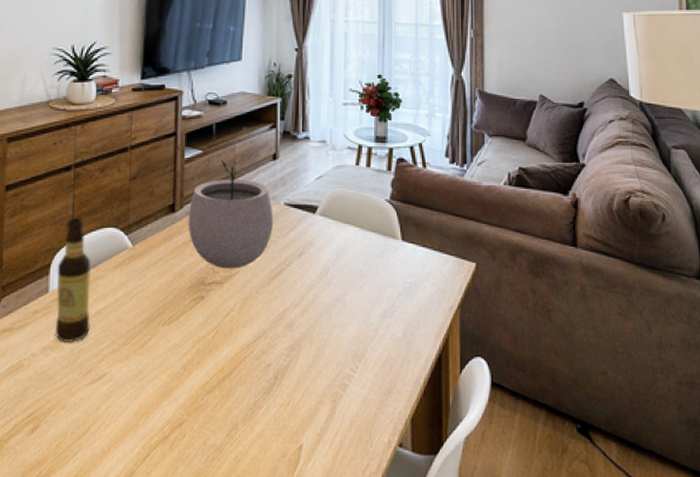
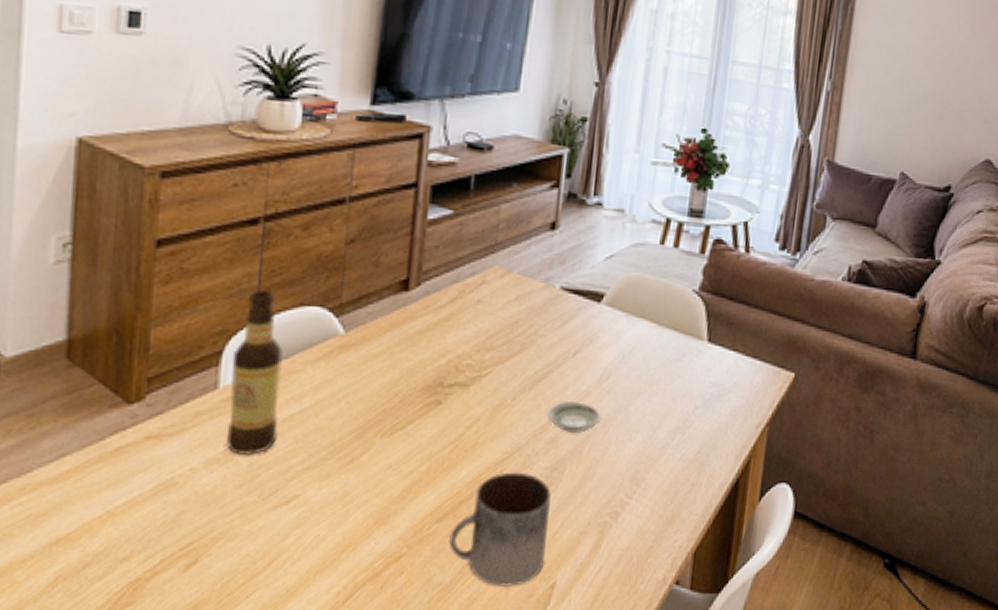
plant pot: present [188,159,274,269] -> none [425,224,545,368]
mug: none [218,352,293,448] -> present [449,472,551,587]
saucer: none [284,292,325,318] -> present [548,400,602,433]

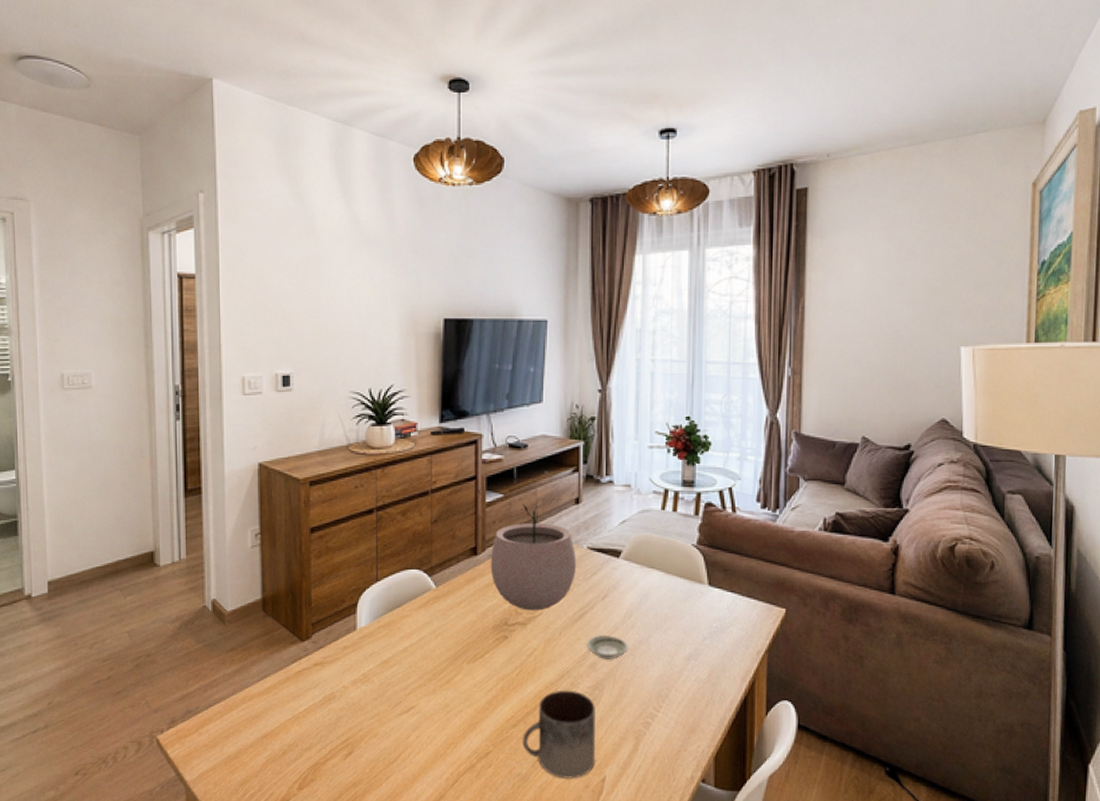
bottle: present [225,290,283,456] -> none [363,560,397,678]
plant pot: none [425,224,545,368] -> present [490,503,577,611]

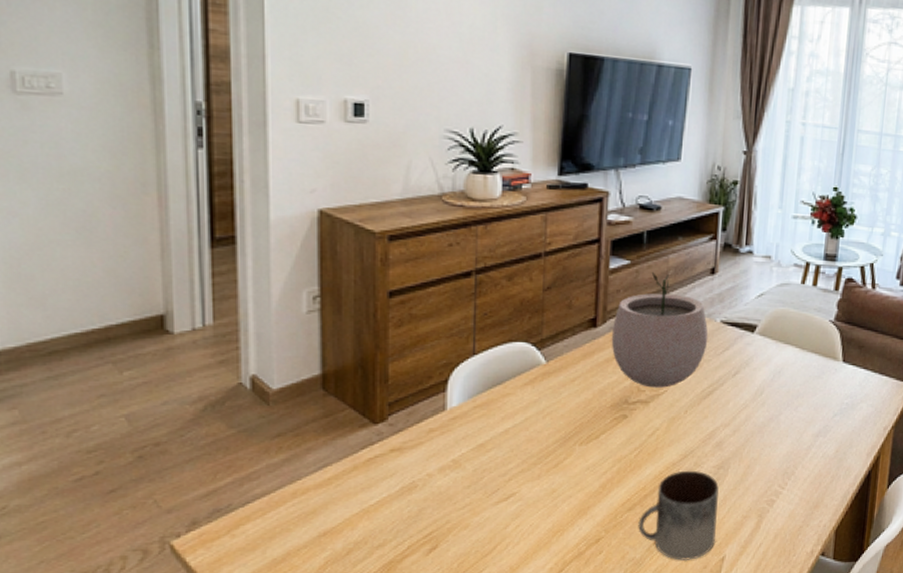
saucer: present [587,634,629,659] -> none [714,412,758,438]

